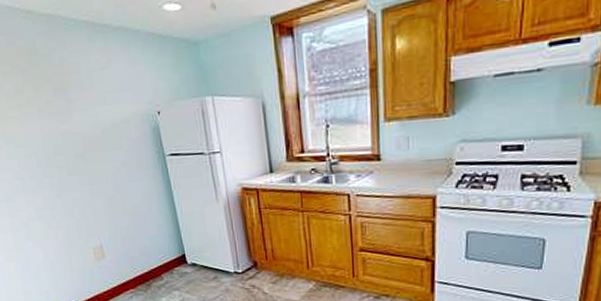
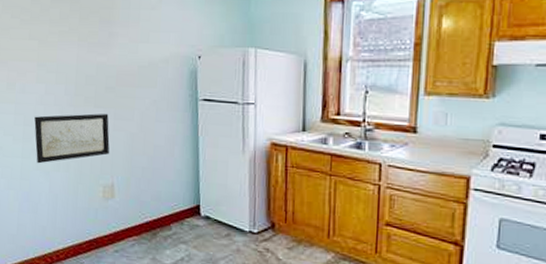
wall art: none [14,179,93,235] -> present [34,113,110,164]

